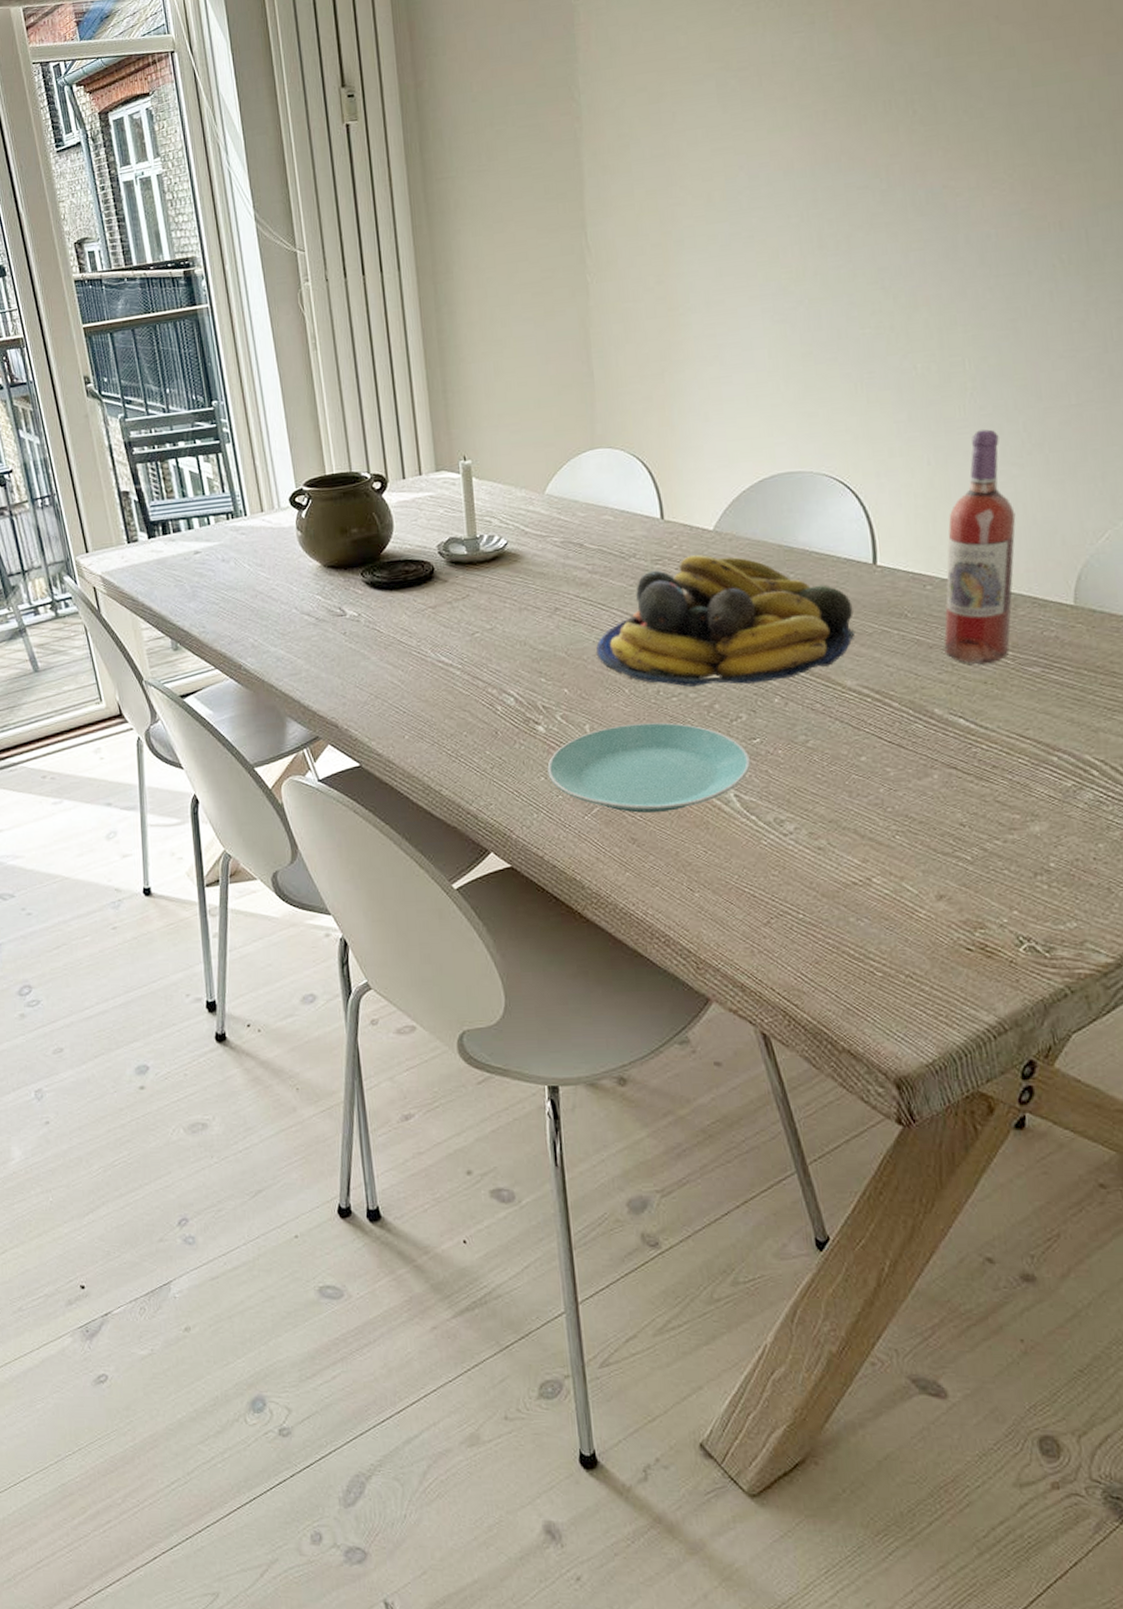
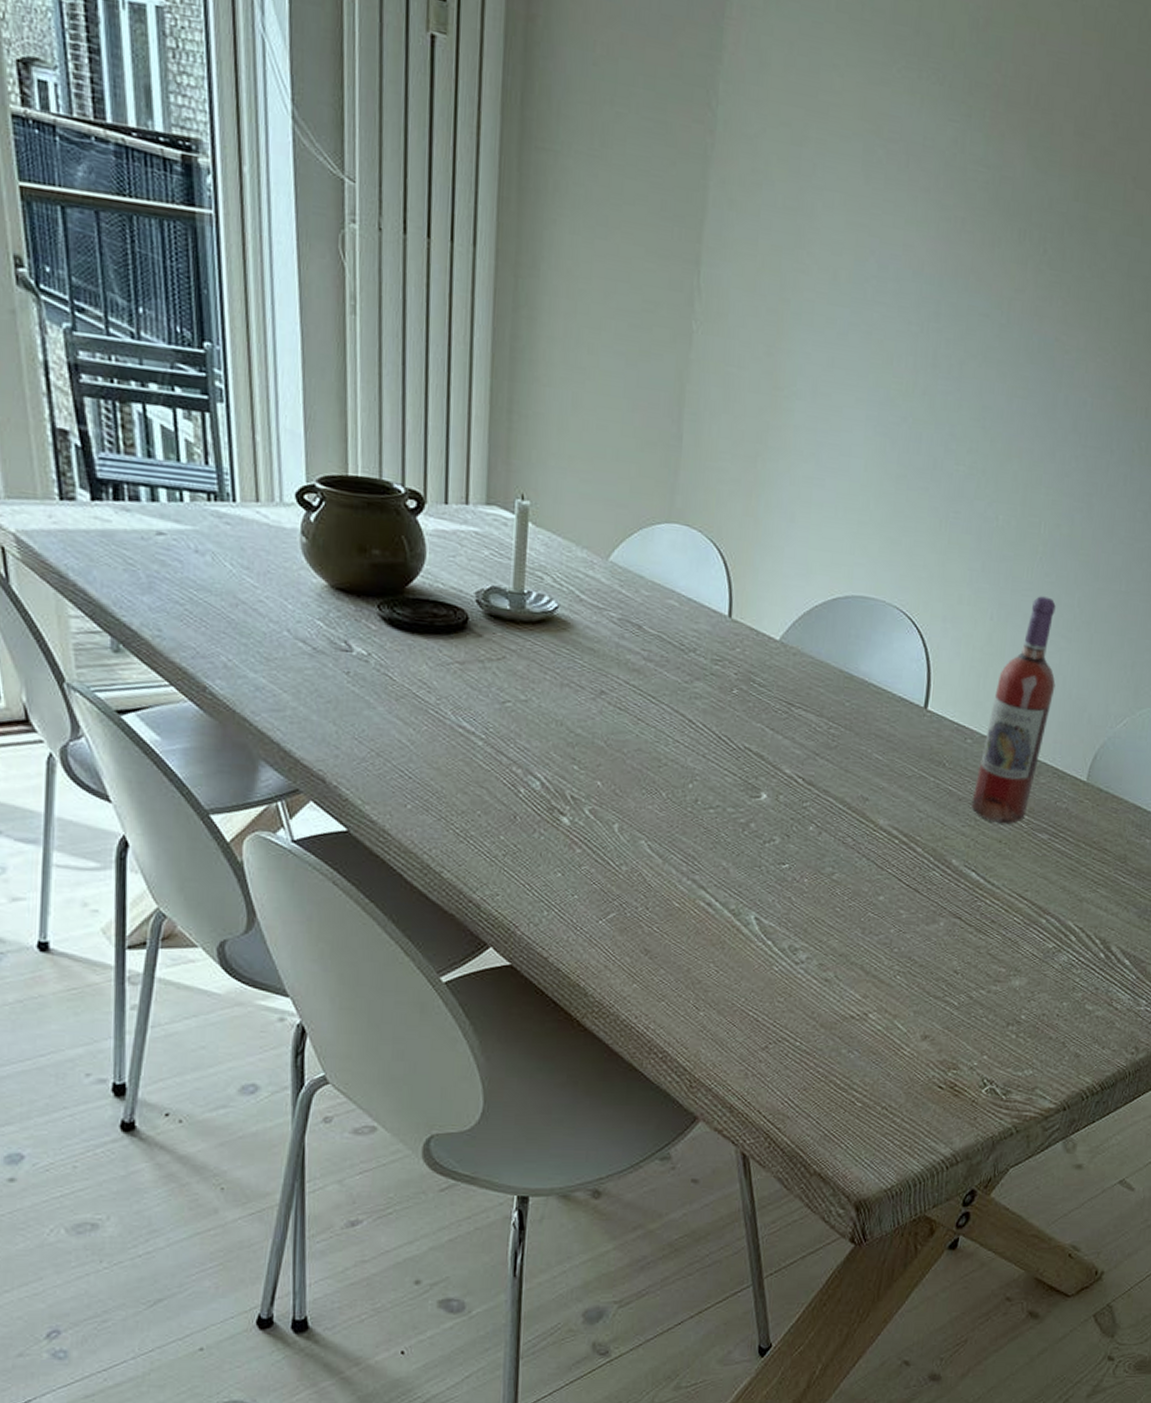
plate: present [547,722,752,813] -> none [566,829,777,926]
fruit bowl: present [596,555,854,687] -> none [638,663,898,808]

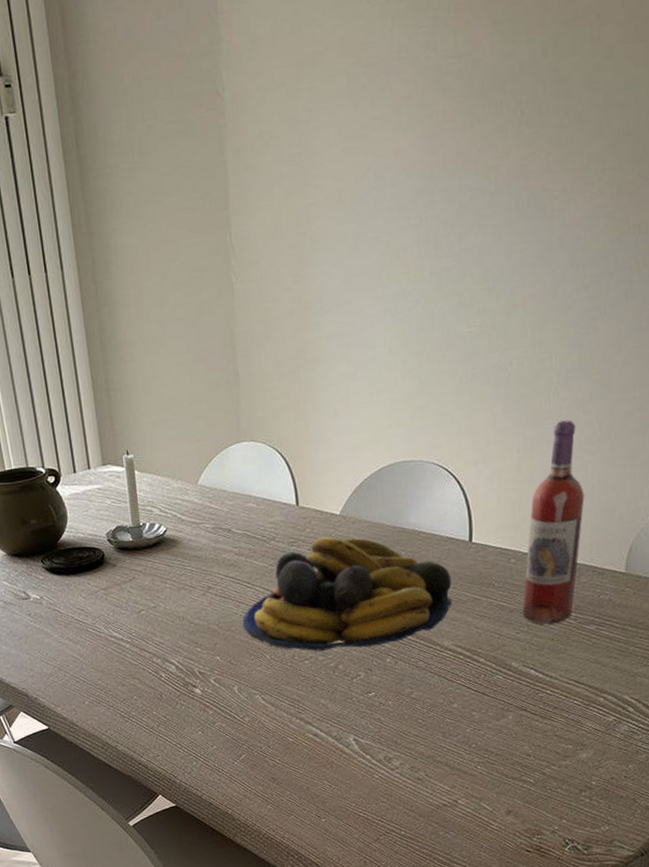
fruit bowl: none [638,663,898,808] -> present [243,536,452,651]

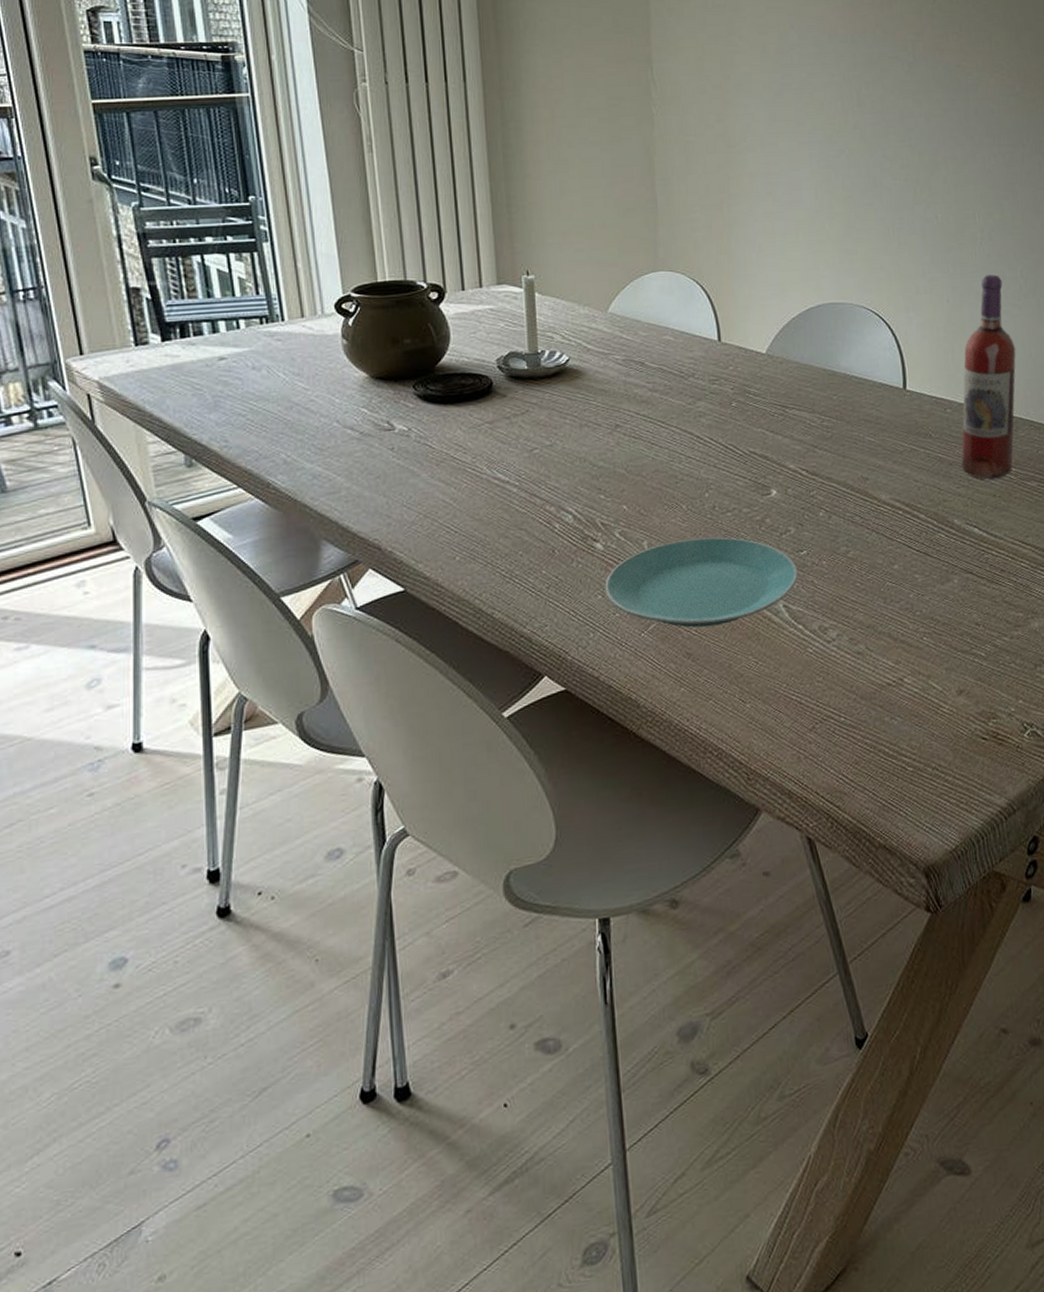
plate: none [203,682,368,758] -> present [605,537,799,628]
fruit bowl: present [243,536,452,651] -> none [655,376,888,502]

